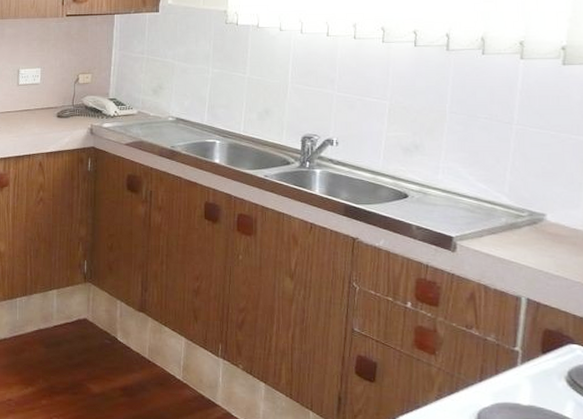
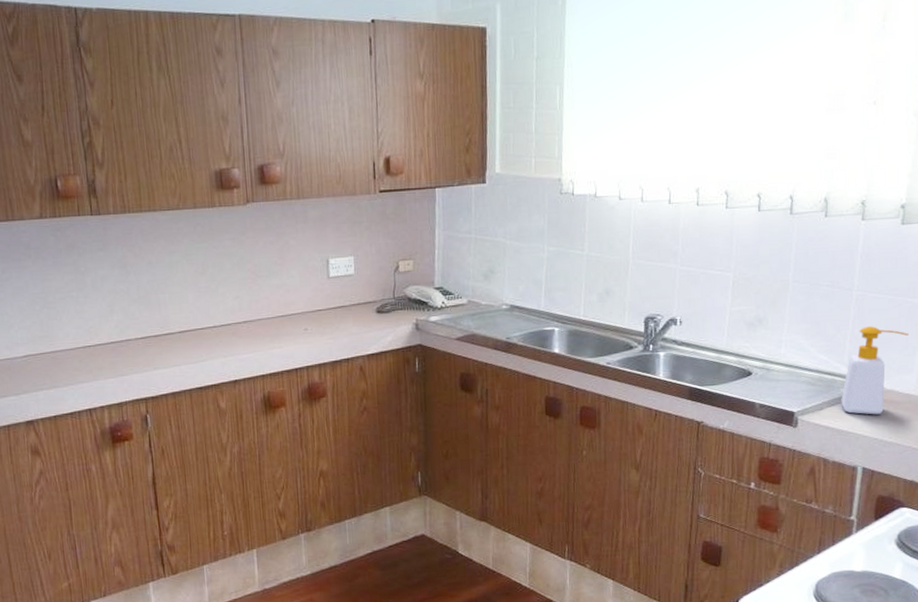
soap bottle: none [502,160,575,247] -> present [841,326,910,415]

